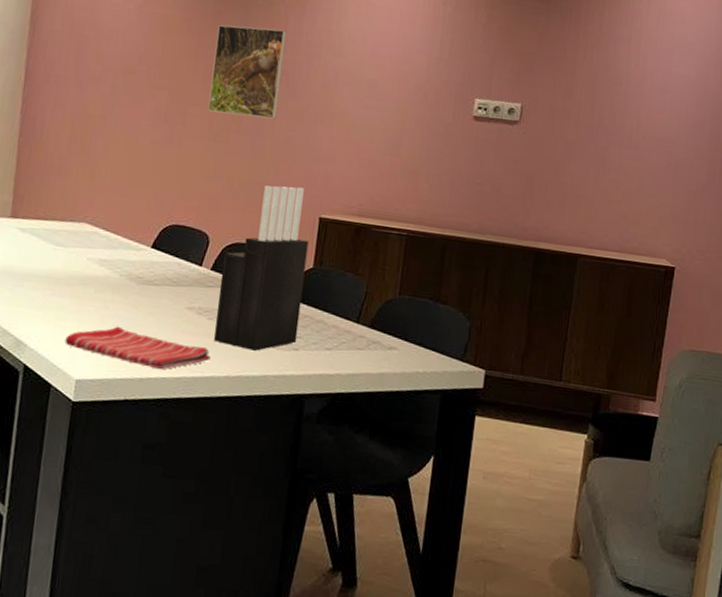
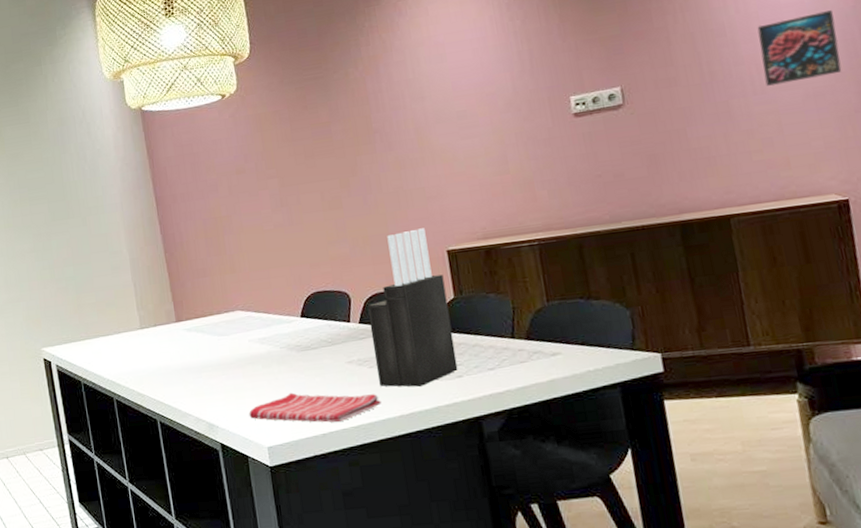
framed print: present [207,25,287,119] -> none [305,93,380,185]
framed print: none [640,86,709,151] -> present [757,10,842,86]

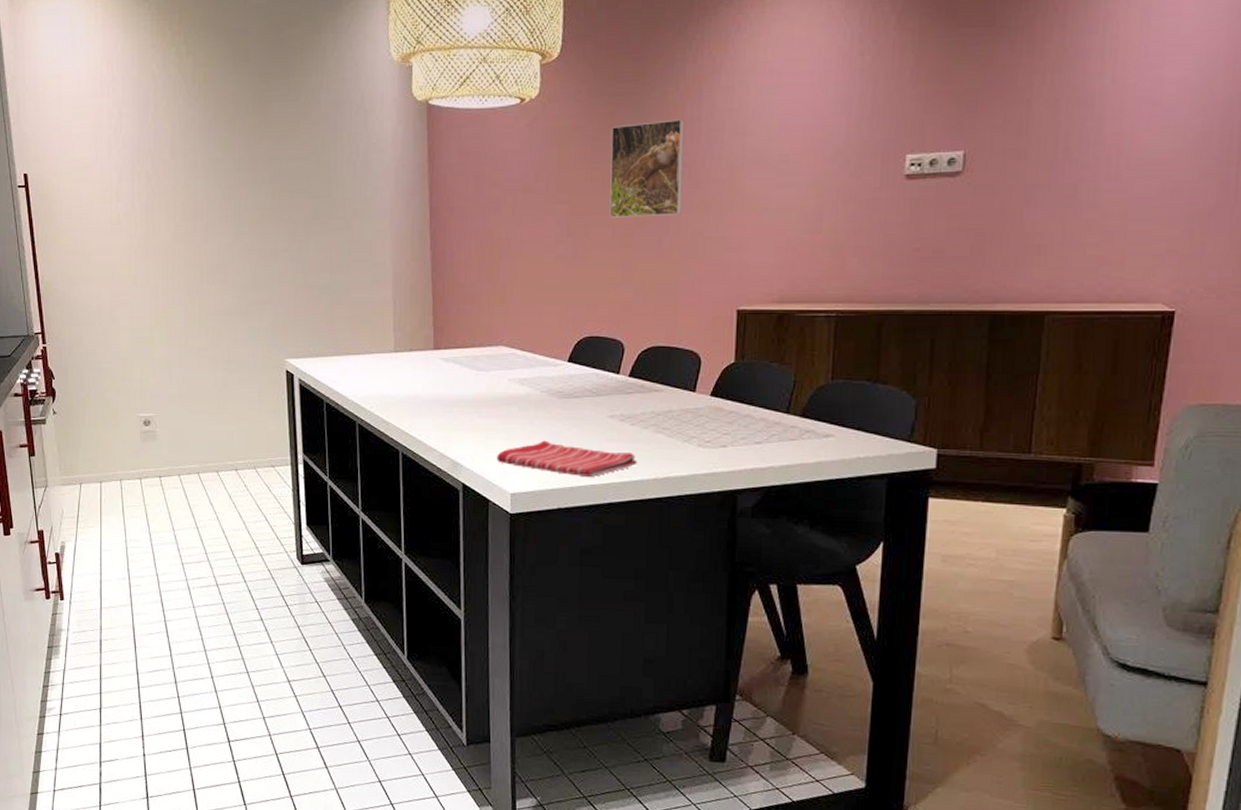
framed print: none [305,93,380,185] -> present [609,119,684,218]
knife block: present [367,228,458,387] -> none [638,282,728,451]
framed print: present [757,10,842,86] -> none [1122,94,1217,172]

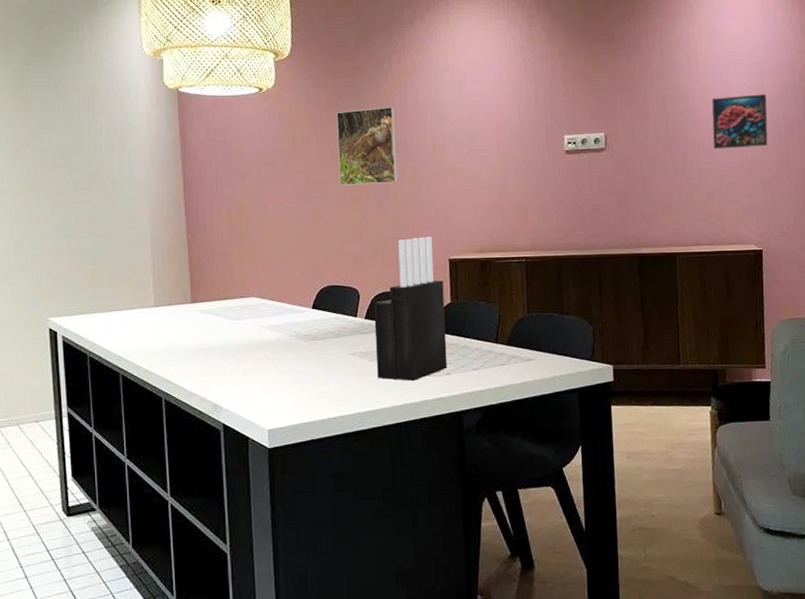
dish towel: present [496,440,637,477] -> none [253,379,377,409]
knife block: none [638,282,728,451] -> present [374,236,447,381]
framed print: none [1122,94,1217,172] -> present [712,94,768,149]

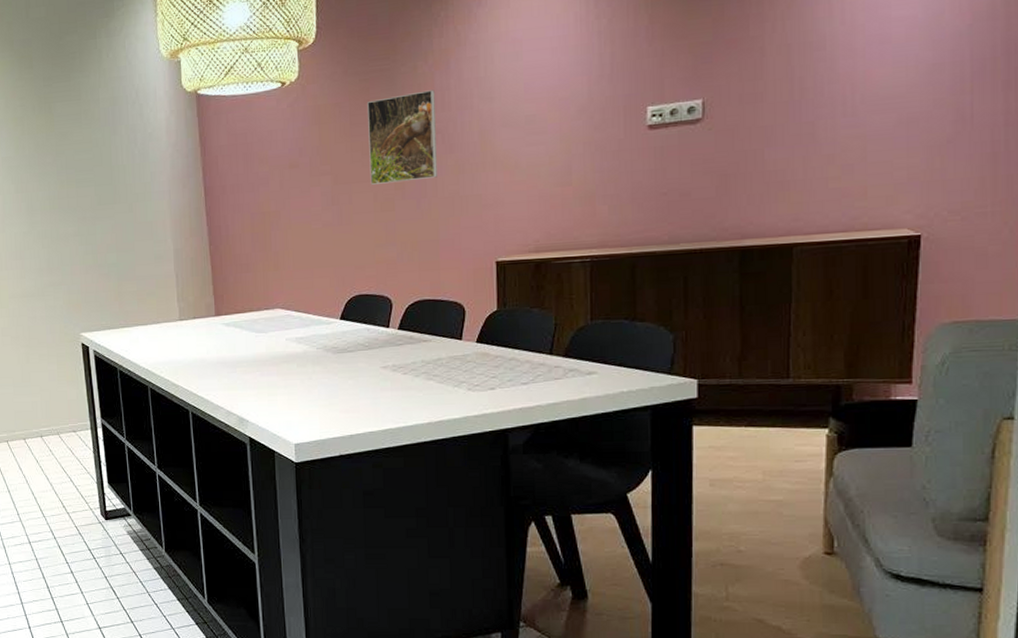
knife block: present [374,236,447,381] -> none [408,236,492,396]
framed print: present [712,94,768,149] -> none [858,28,946,108]

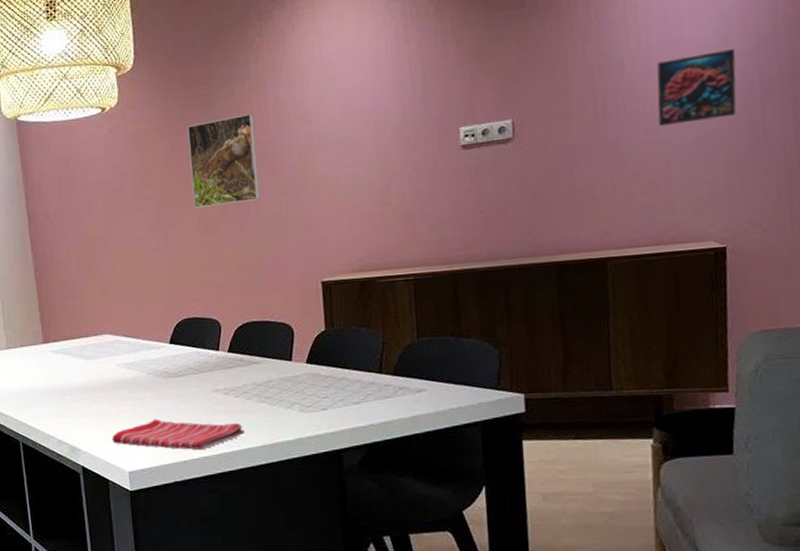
dish towel: none [279,393,411,425] -> present [112,419,245,450]
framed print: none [858,28,946,108] -> present [657,49,736,126]

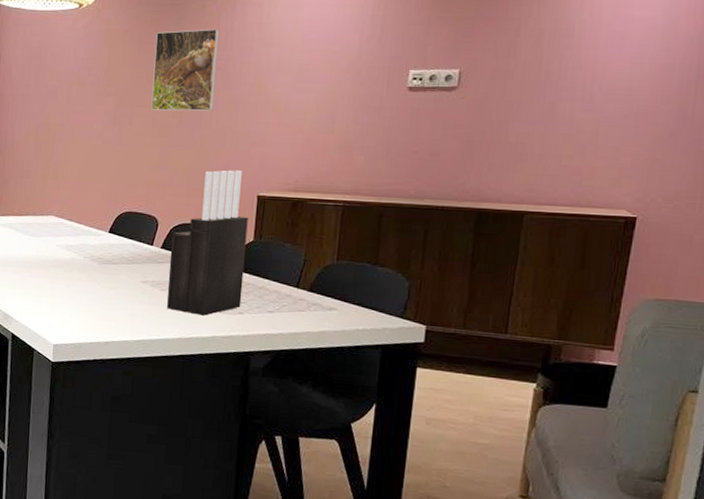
dish towel: present [112,419,245,450] -> none [42,299,165,334]
knife block: none [237,257,323,418] -> present [166,170,248,316]
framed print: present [657,49,736,126] -> none [595,32,679,96]

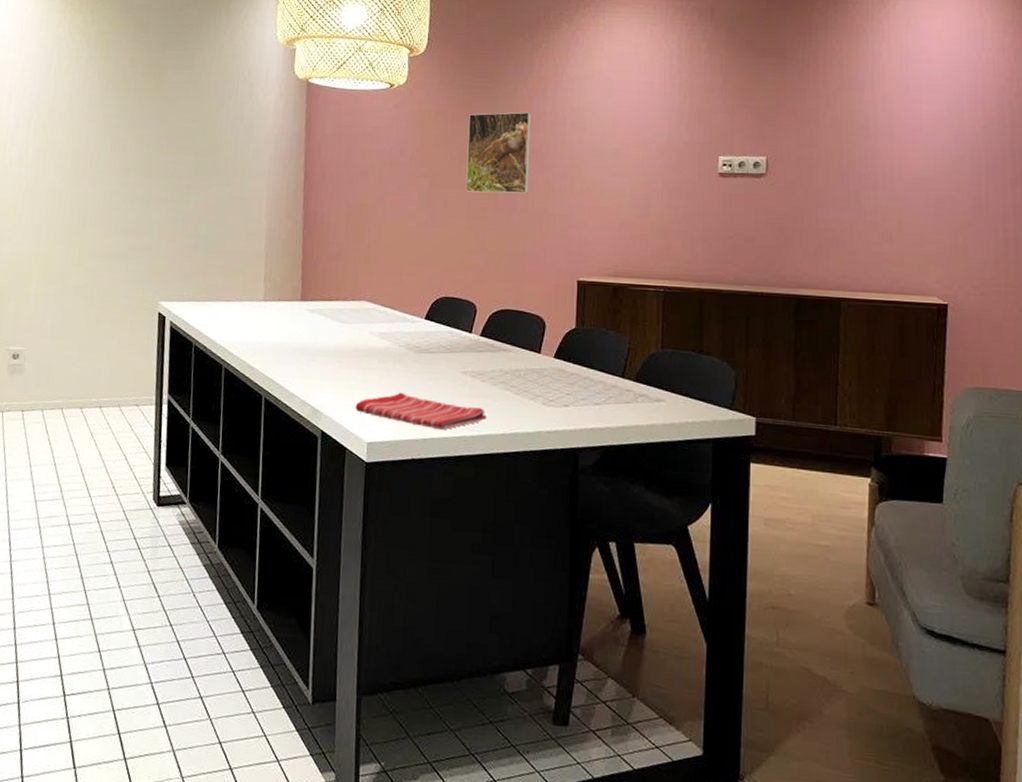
dish towel: none [42,299,165,334] -> present [355,392,487,429]
knife block: present [166,170,248,316] -> none [488,254,569,409]

